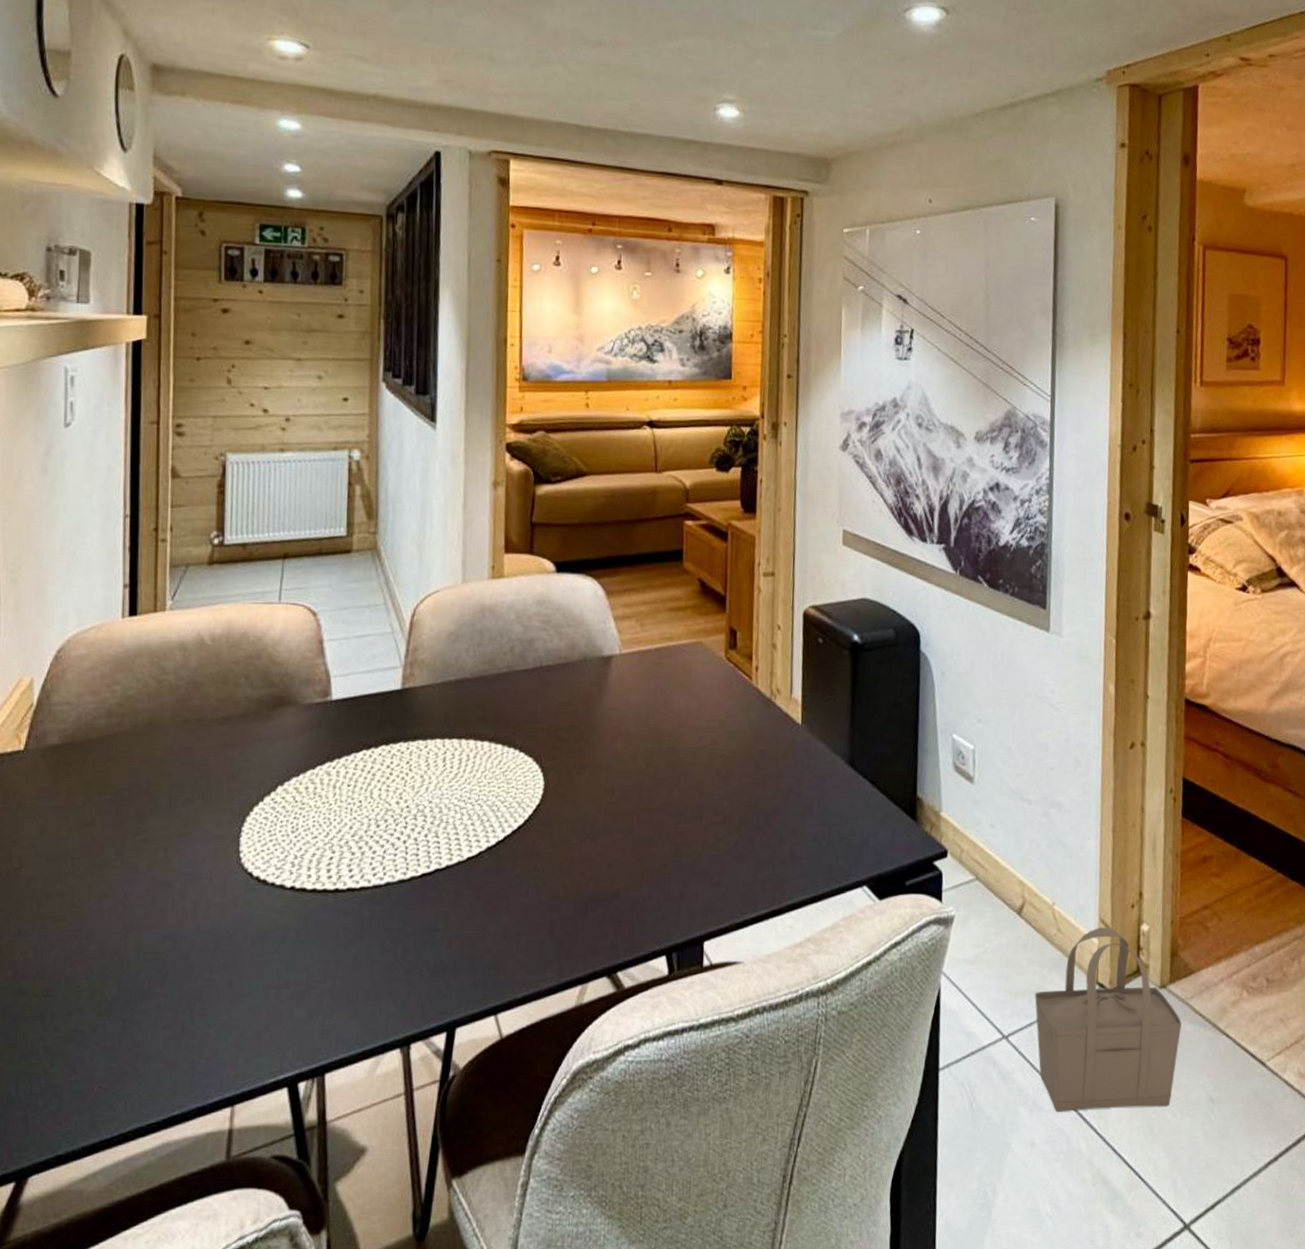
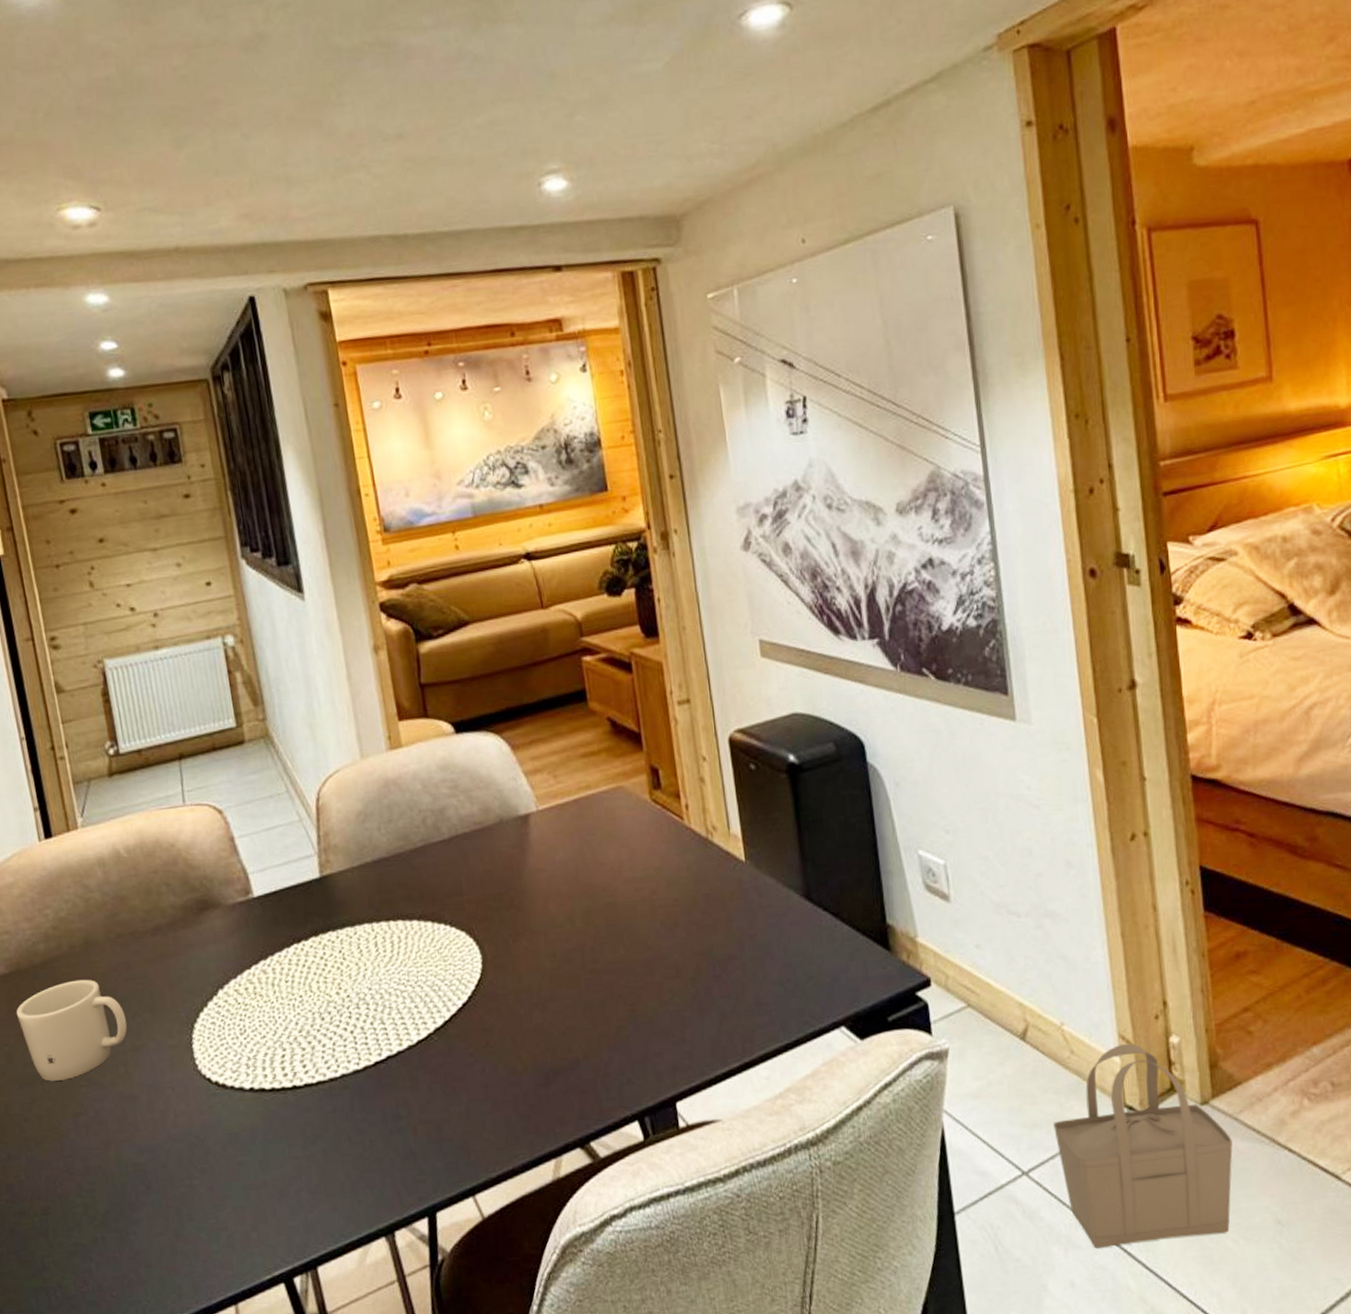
mug: none [60,759,177,859] -> present [15,979,128,1081]

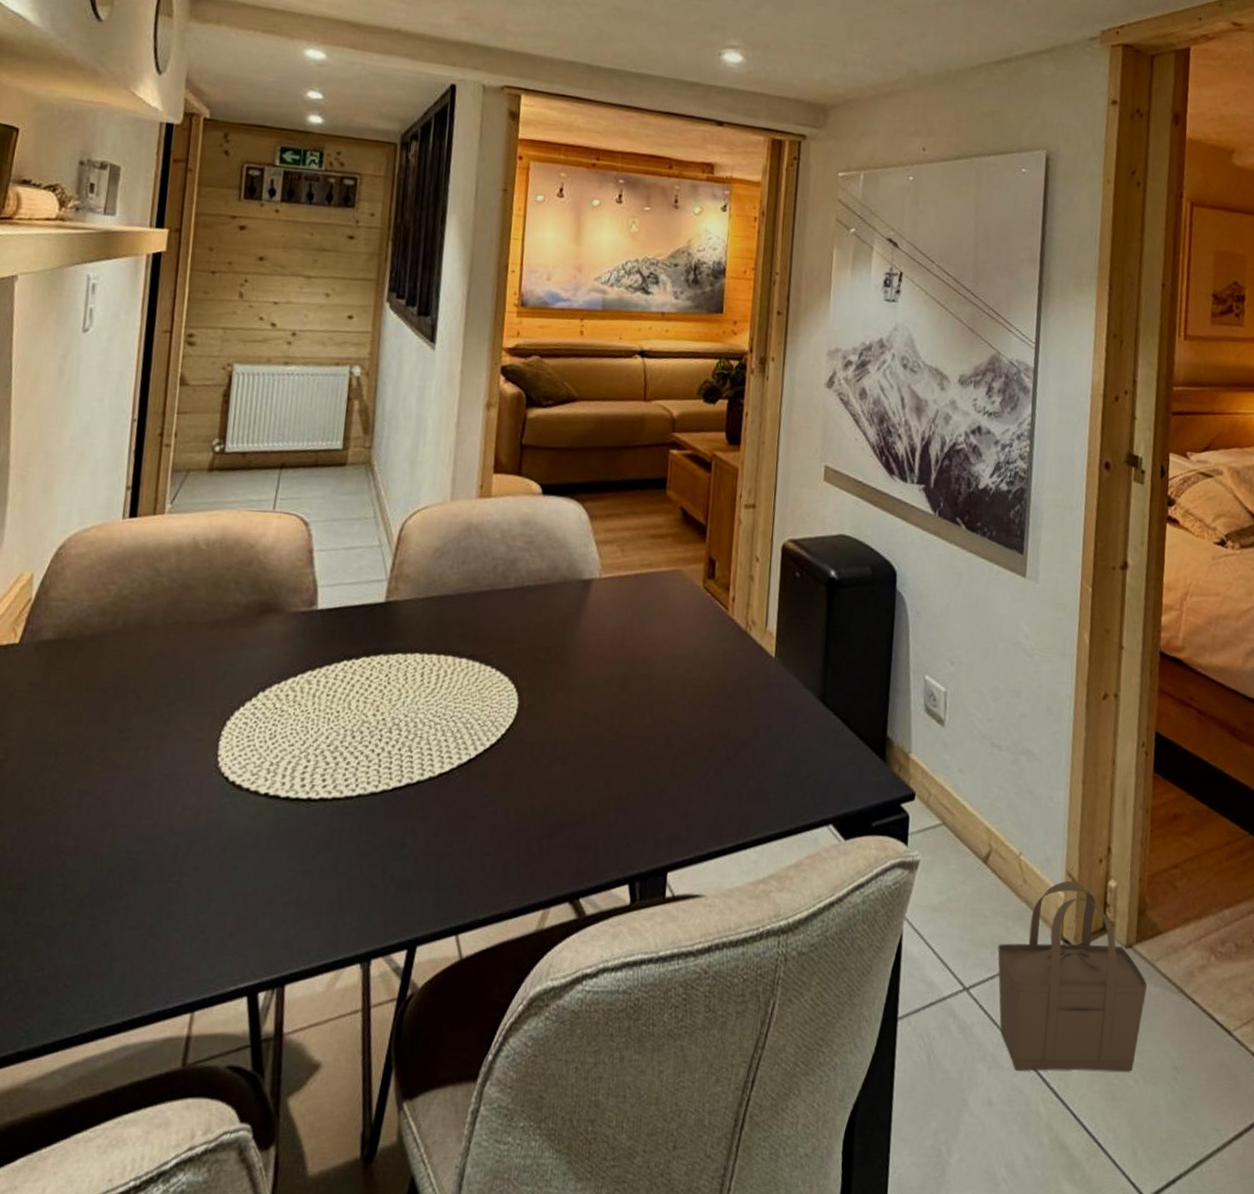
mug: present [15,979,128,1081] -> none [50,658,161,755]

